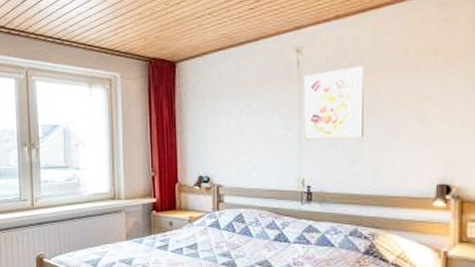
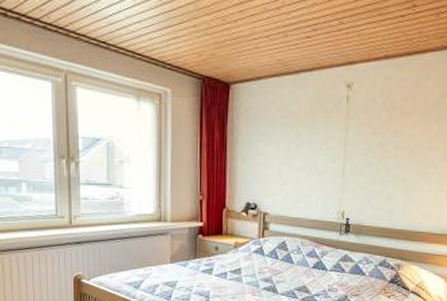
wall art: present [304,66,364,141] -> none [347,108,405,177]

